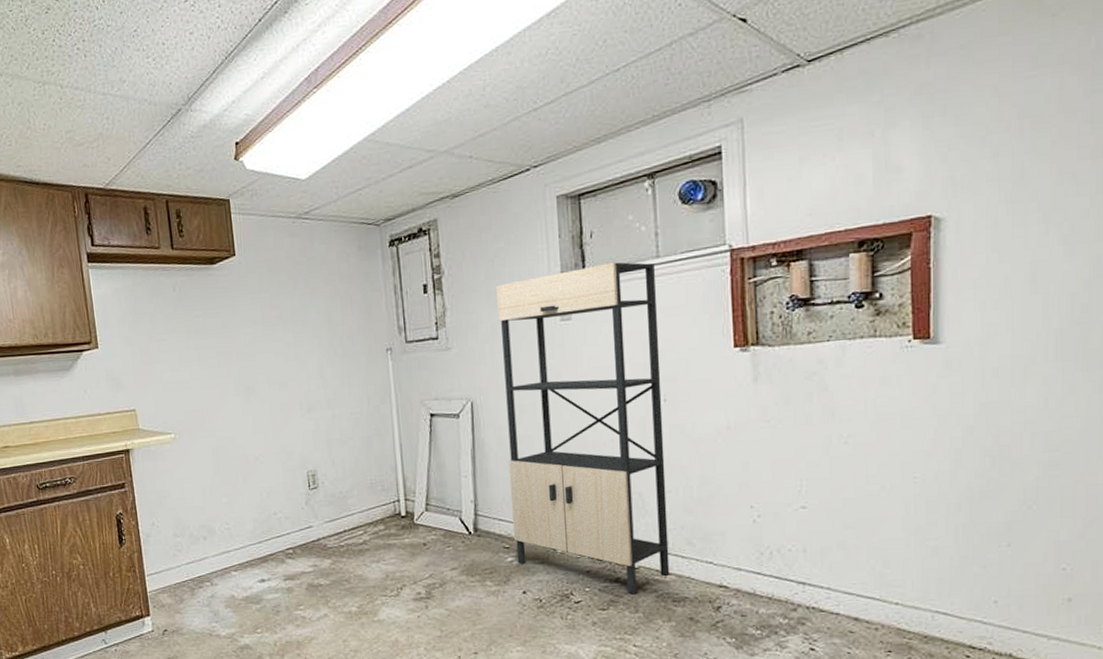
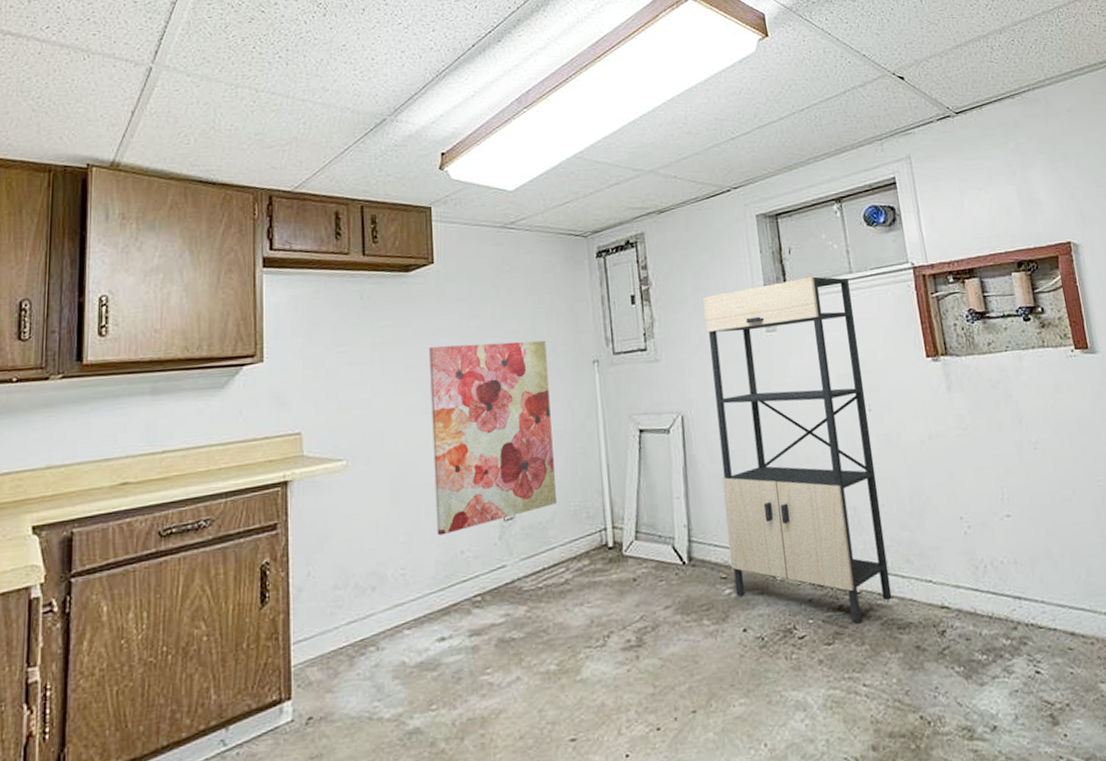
wall art: none [236,329,355,499] -> present [429,340,556,536]

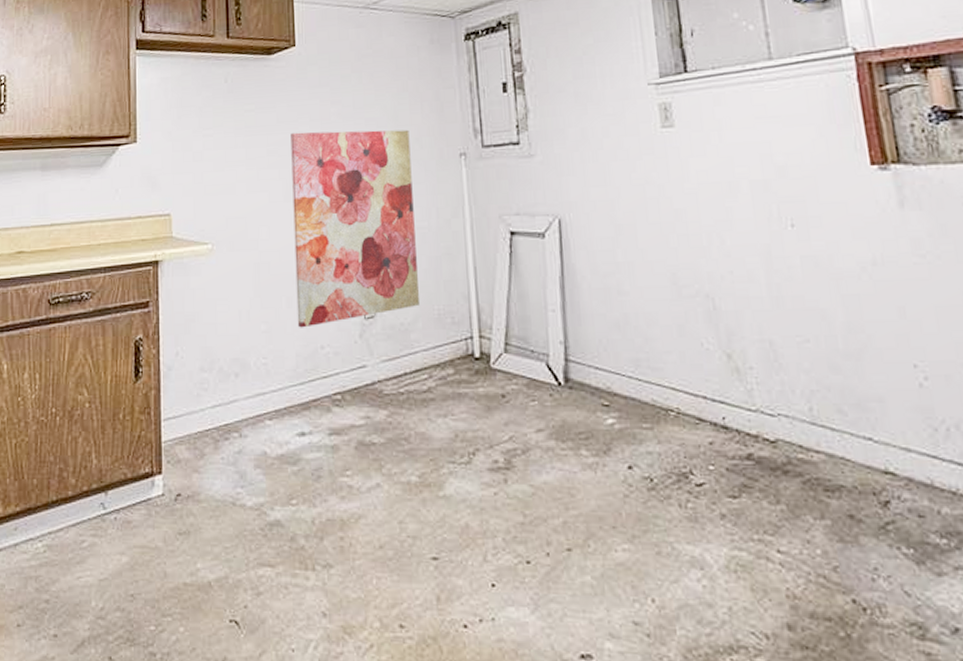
shelving unit: present [703,276,892,623] -> none [585,63,818,476]

